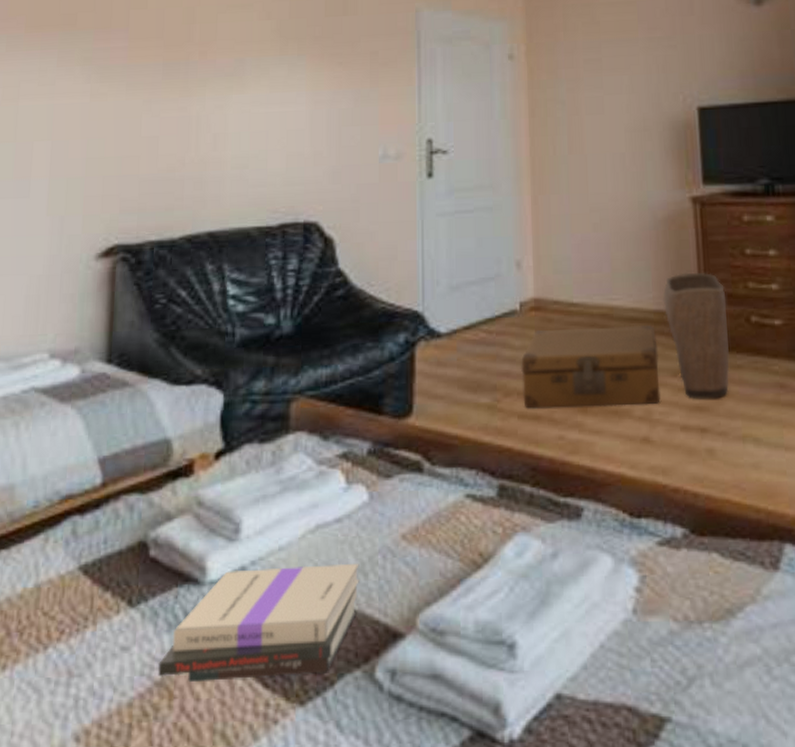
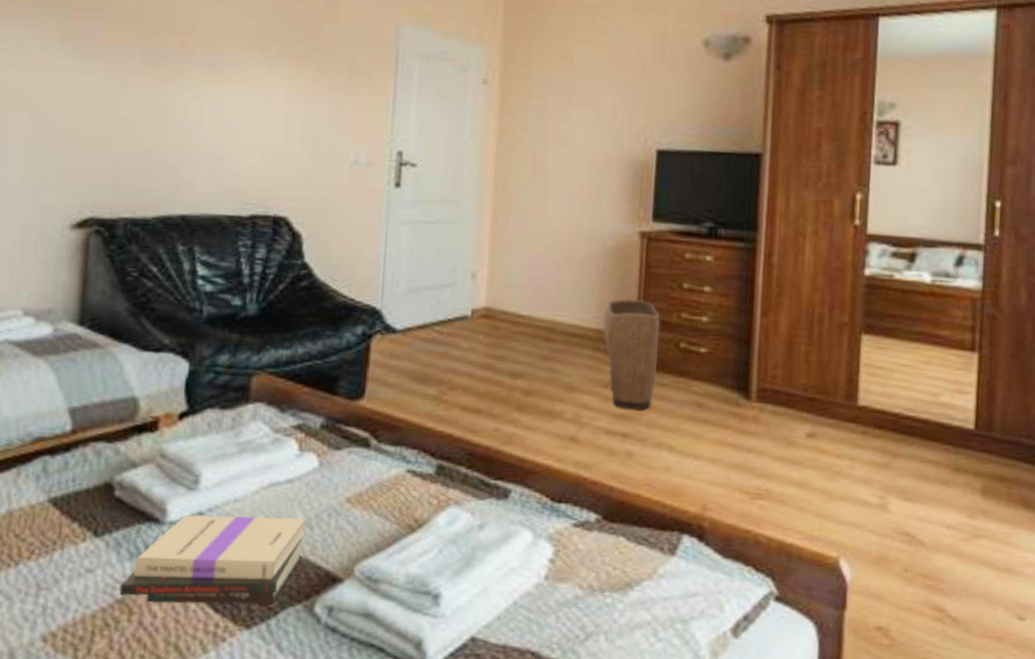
suitcase: present [520,324,661,408] -> none [466,336,594,410]

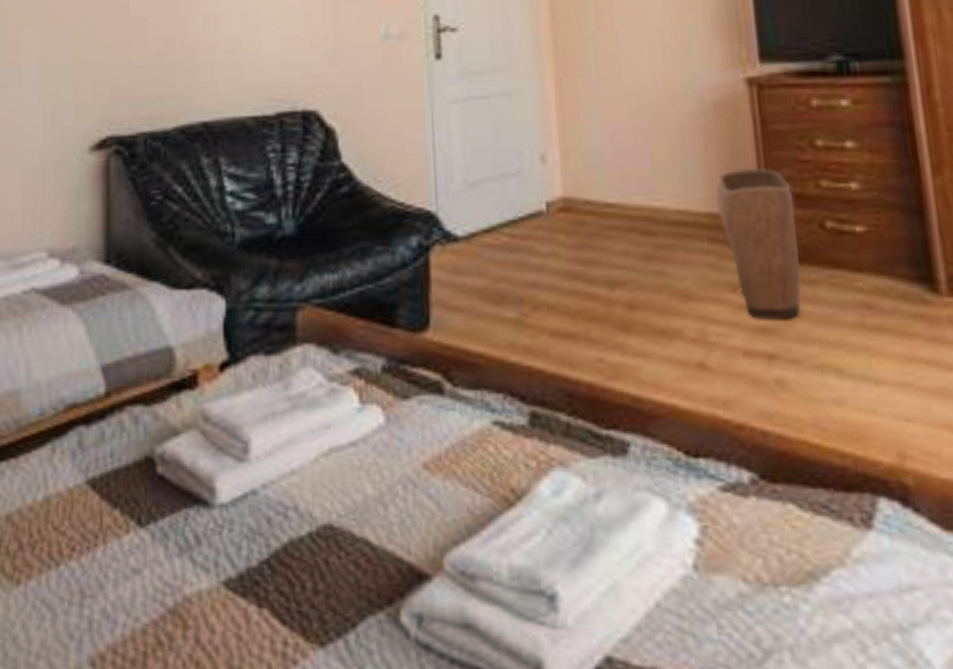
books: present [119,514,307,604] -> none [171,492,379,613]

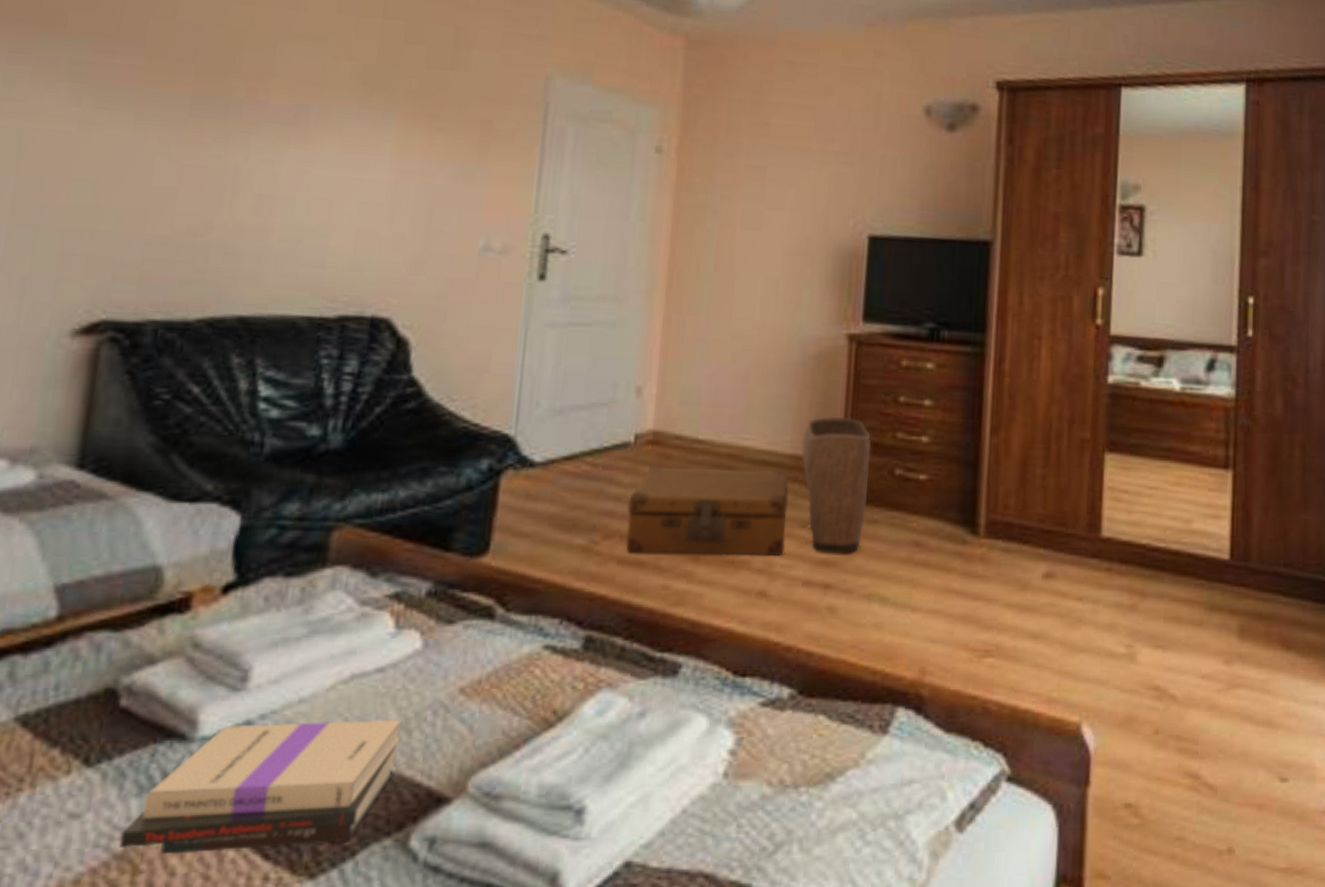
books: none [171,492,379,613] -> present [119,719,403,855]
suitcase: none [549,229,717,325] -> present [626,467,789,557]

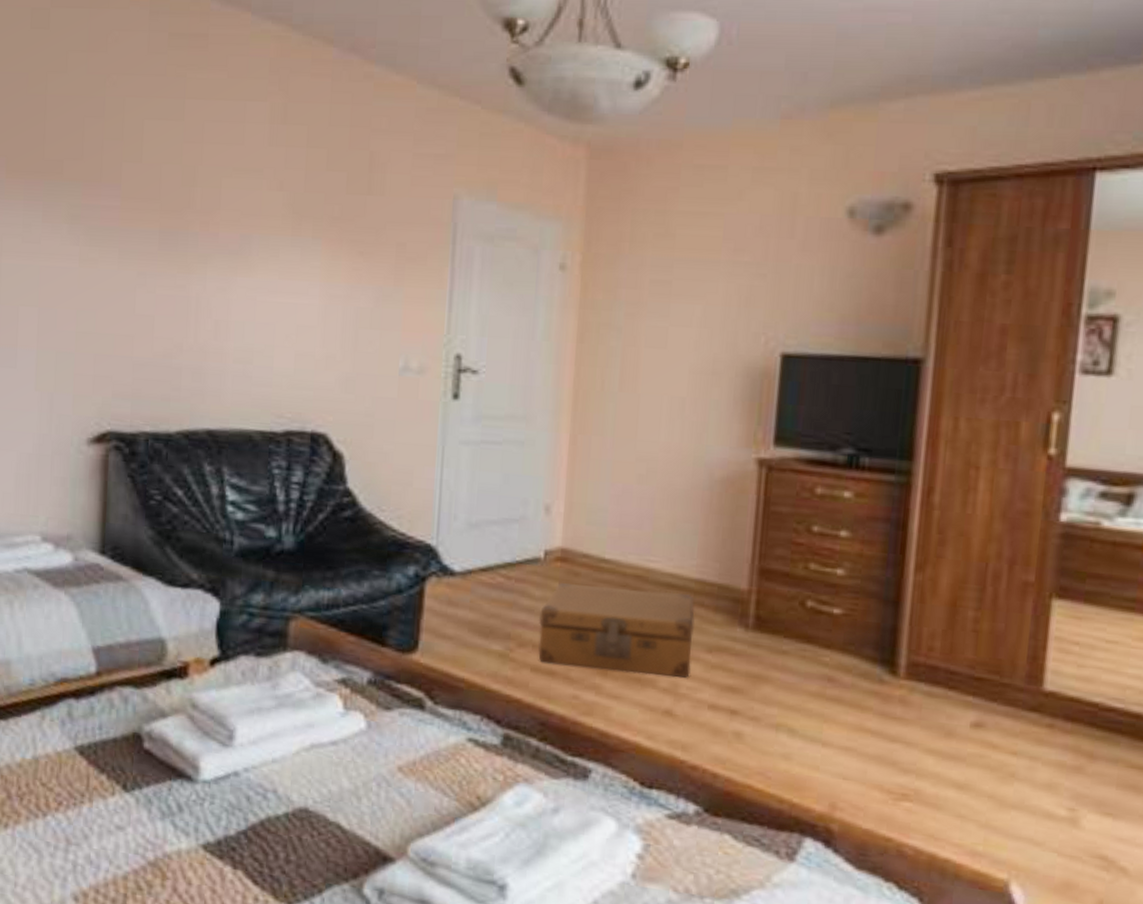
books: present [119,719,403,855] -> none [152,773,353,880]
laundry basket: present [801,416,872,553] -> none [707,542,782,682]

